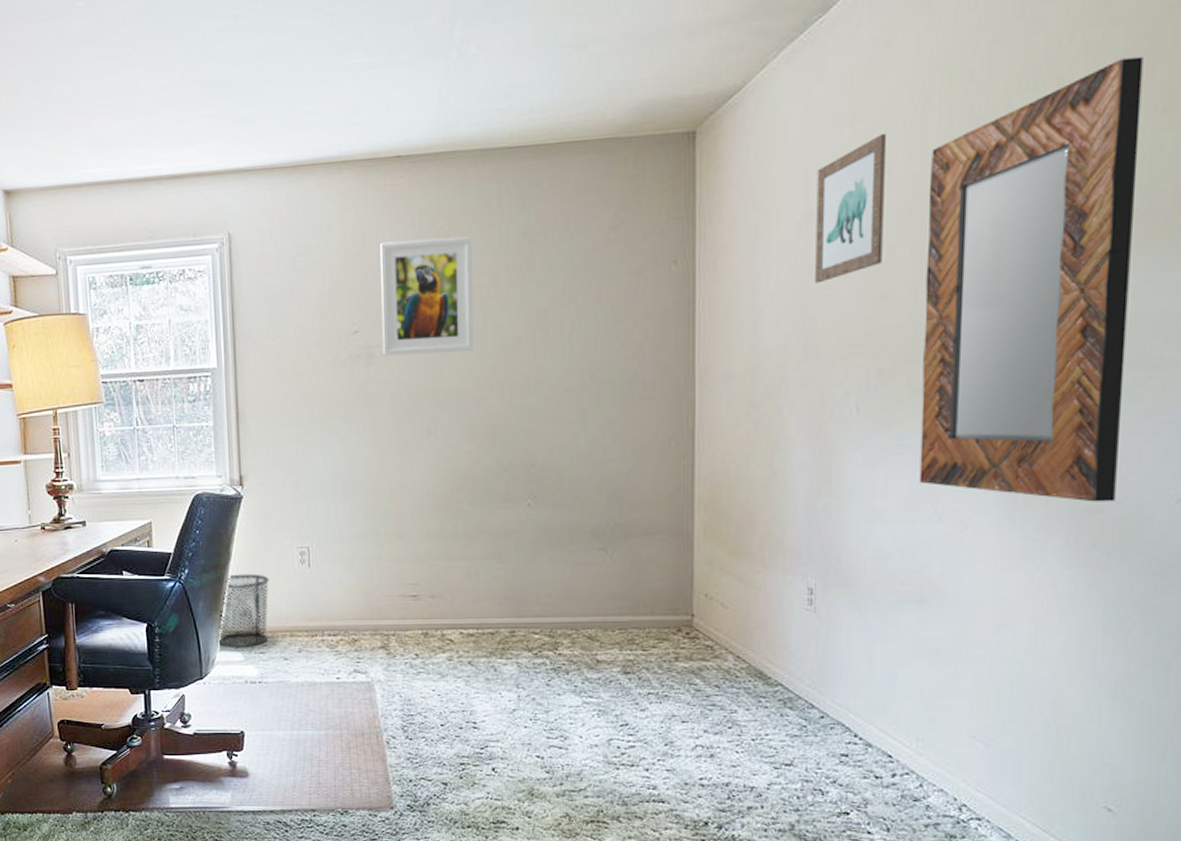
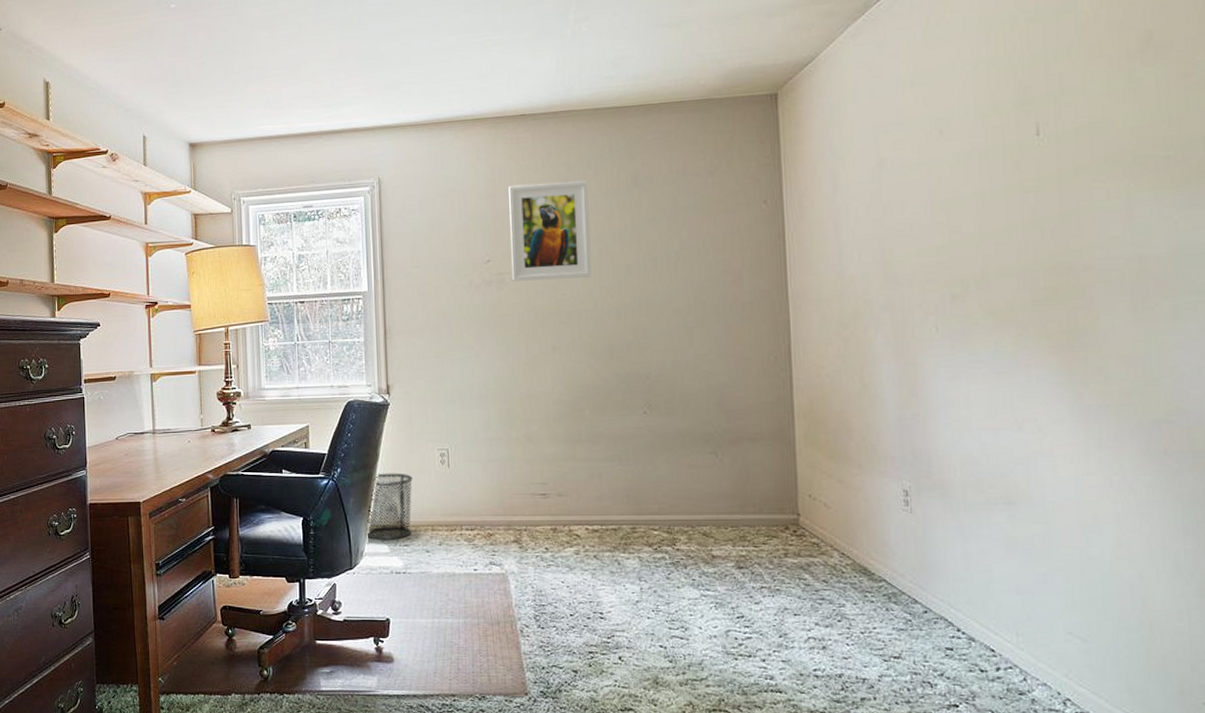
wall art: present [815,133,886,284] -> none [885,94,948,220]
home mirror: present [919,56,1144,502] -> none [984,30,1181,413]

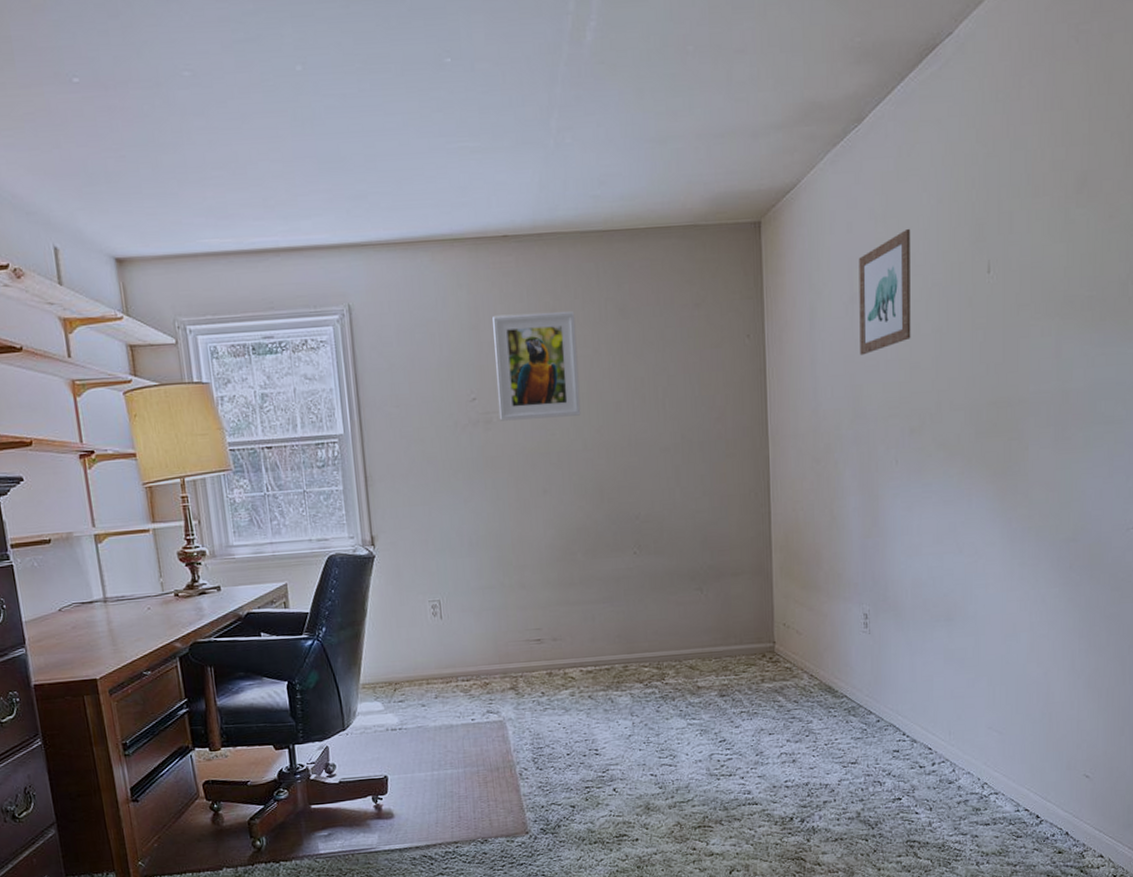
waste bin: present [365,473,413,540] -> none [357,628,405,699]
wall art: none [885,94,948,220] -> present [858,228,911,356]

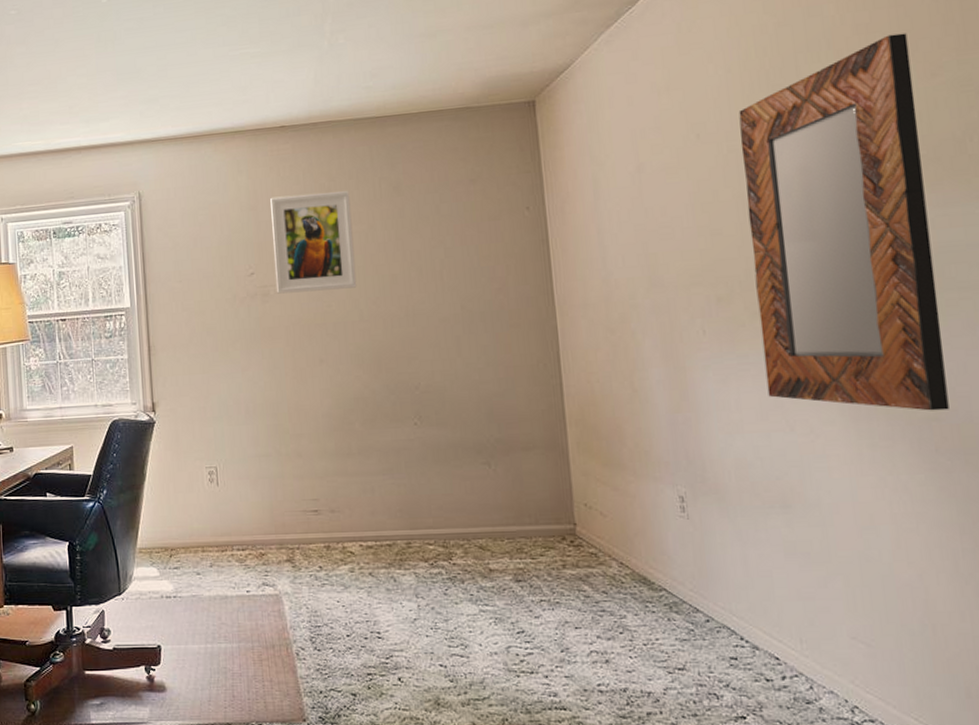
wall art: present [858,228,911,356] -> none [642,98,709,224]
home mirror: none [944,172,1094,533] -> present [738,33,949,411]

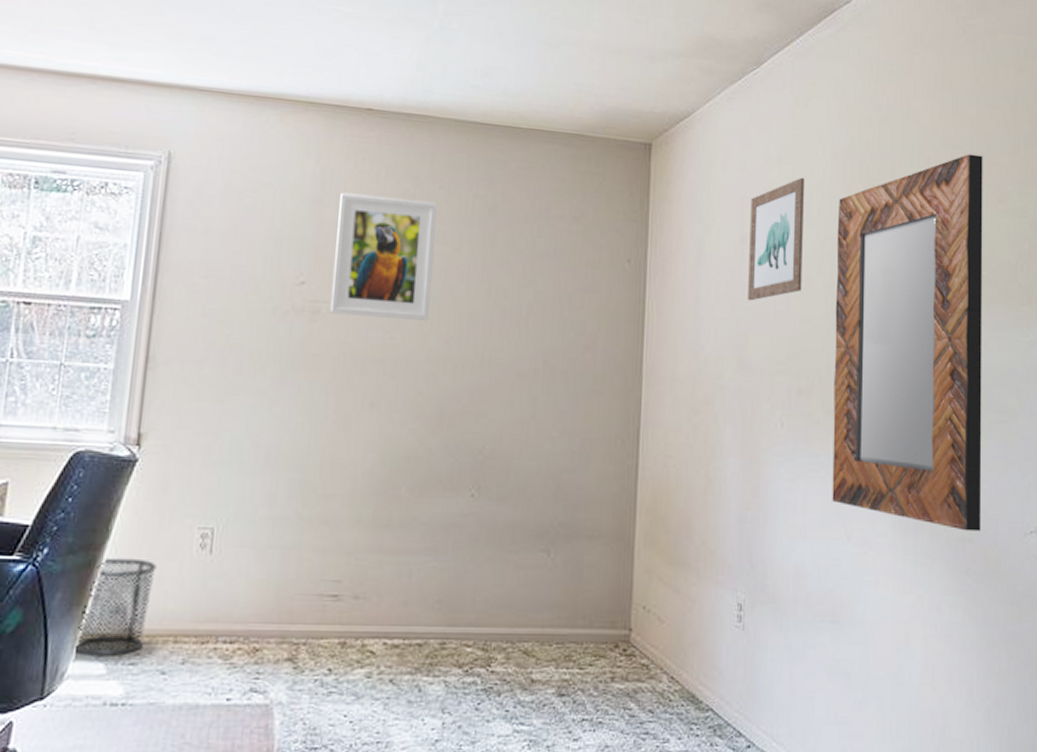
waste bin: none [134,493,181,563] -> present [72,557,157,656]
wall art: none [642,98,709,224] -> present [748,177,804,301]

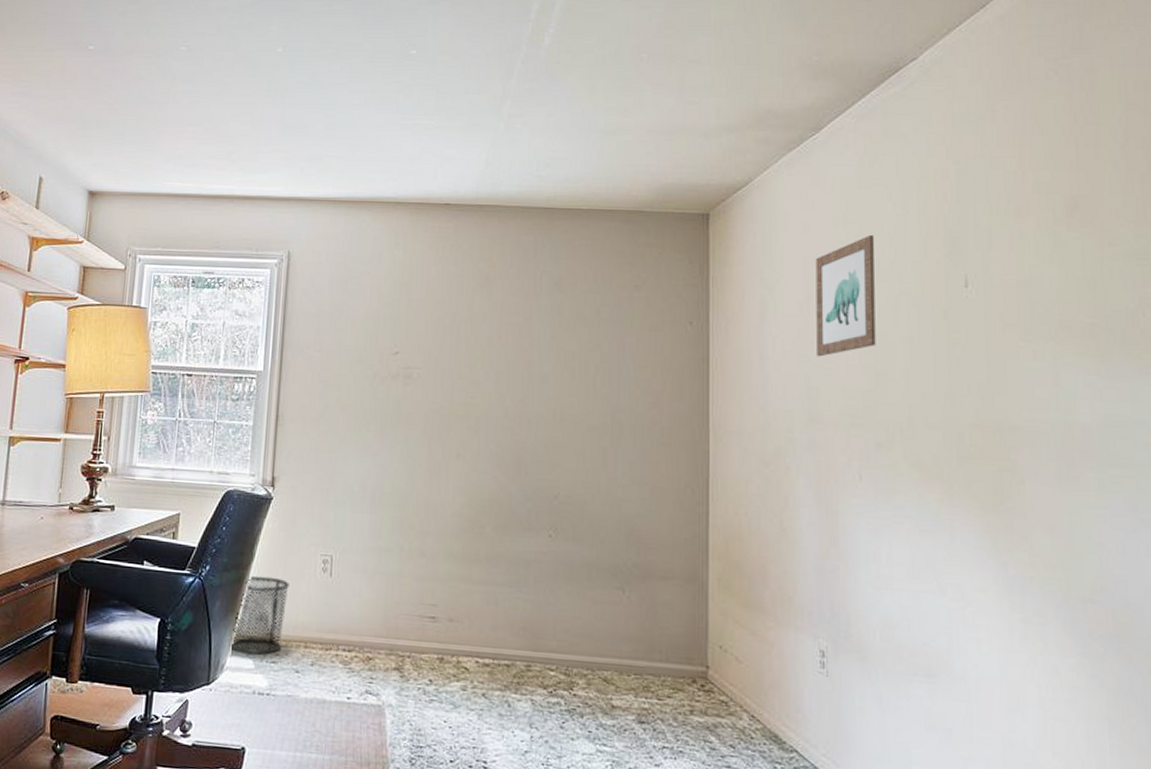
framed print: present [331,192,437,321] -> none [421,275,509,382]
home mirror: present [832,154,983,532] -> none [913,197,1106,593]

